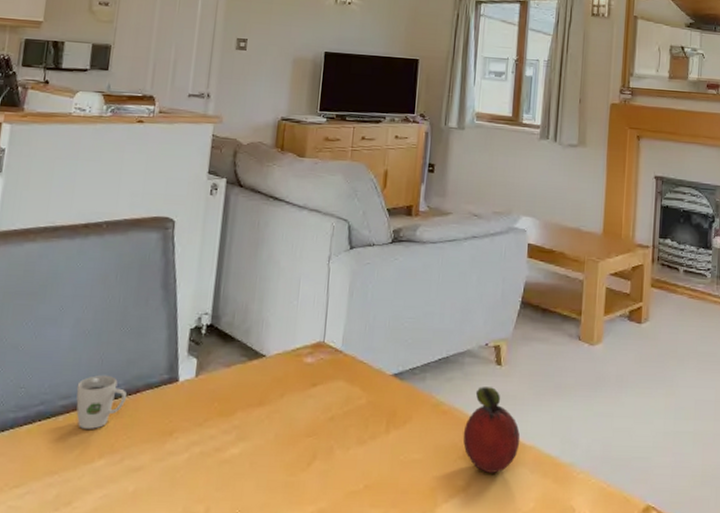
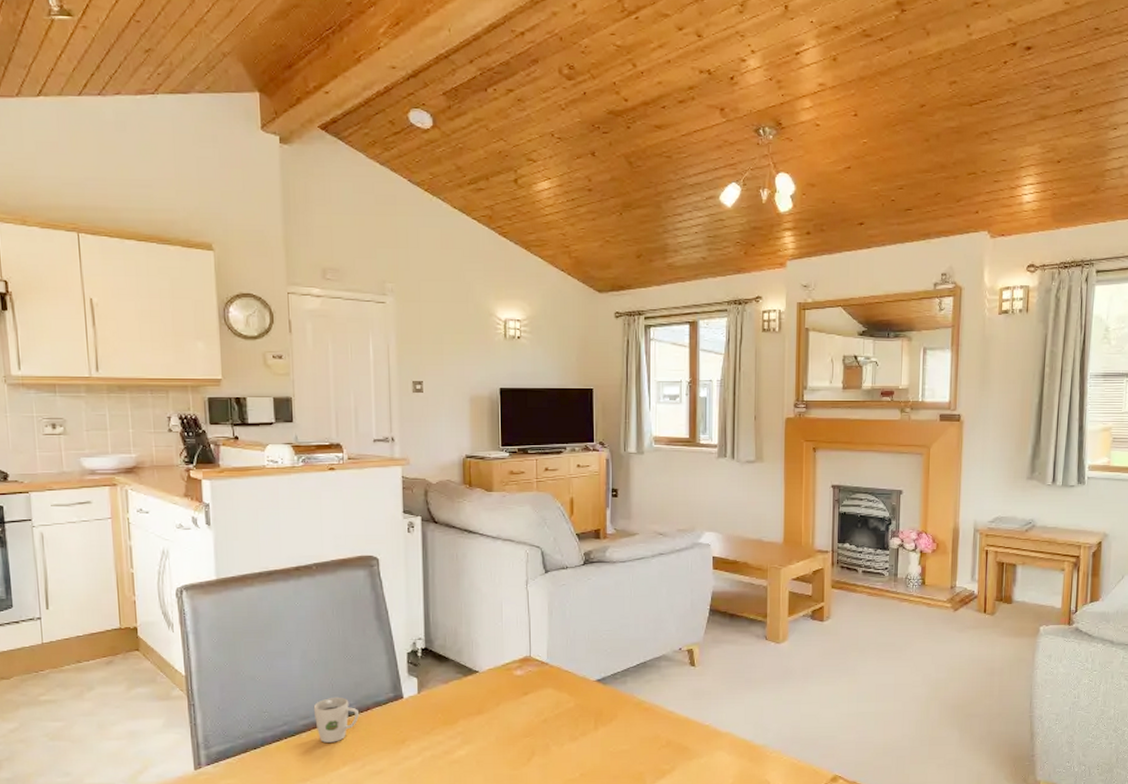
fruit: present [463,387,521,473] -> none [664,685,717,757]

